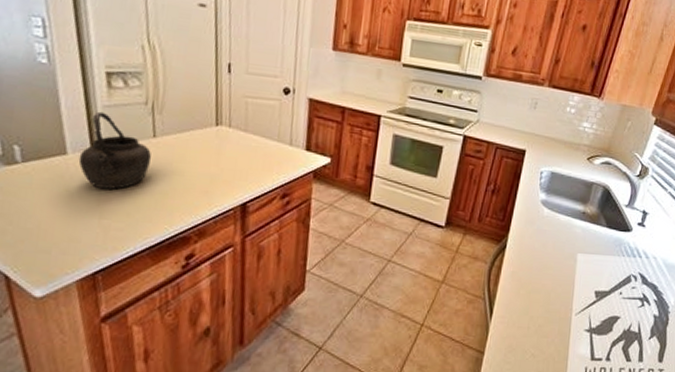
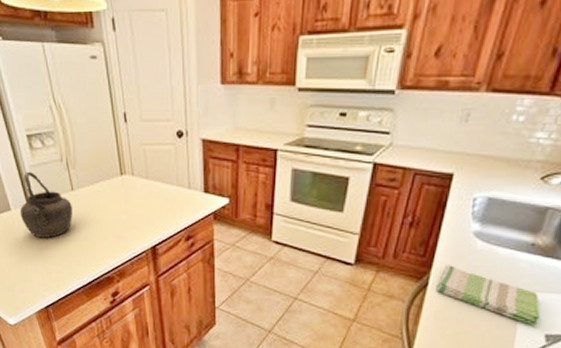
dish towel: none [512,229,591,283] -> present [436,265,541,326]

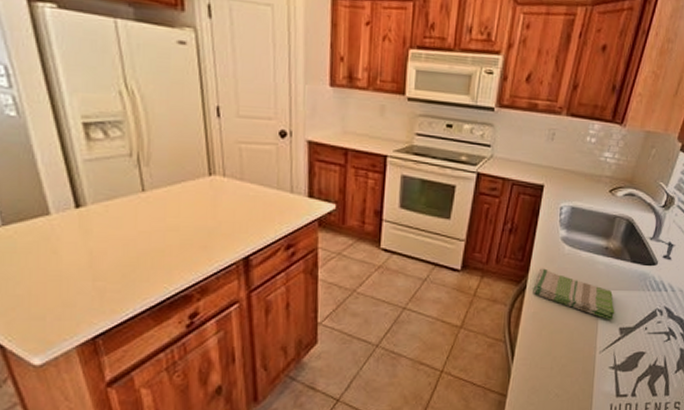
kettle: present [20,171,73,239] -> none [63,166,141,251]

